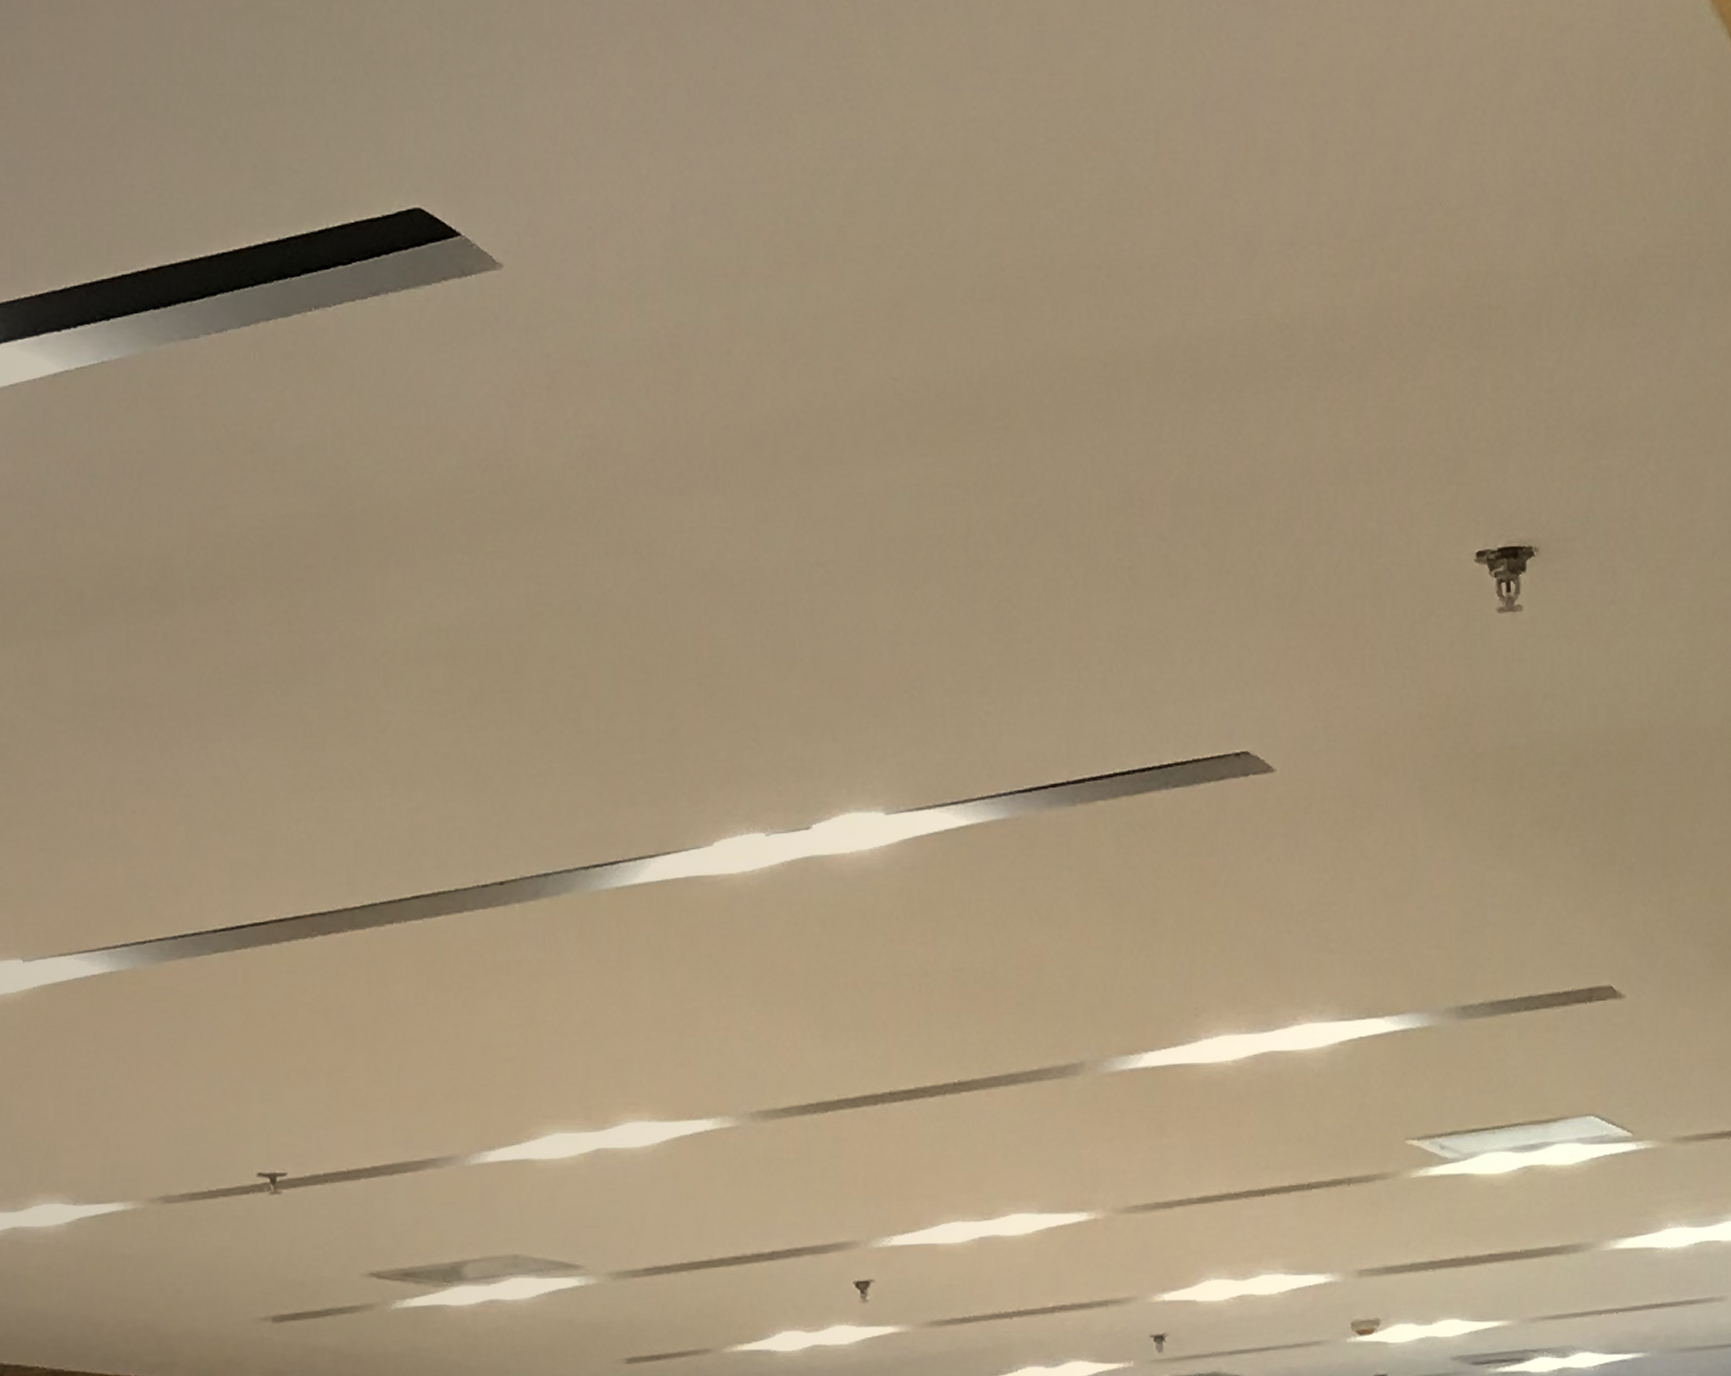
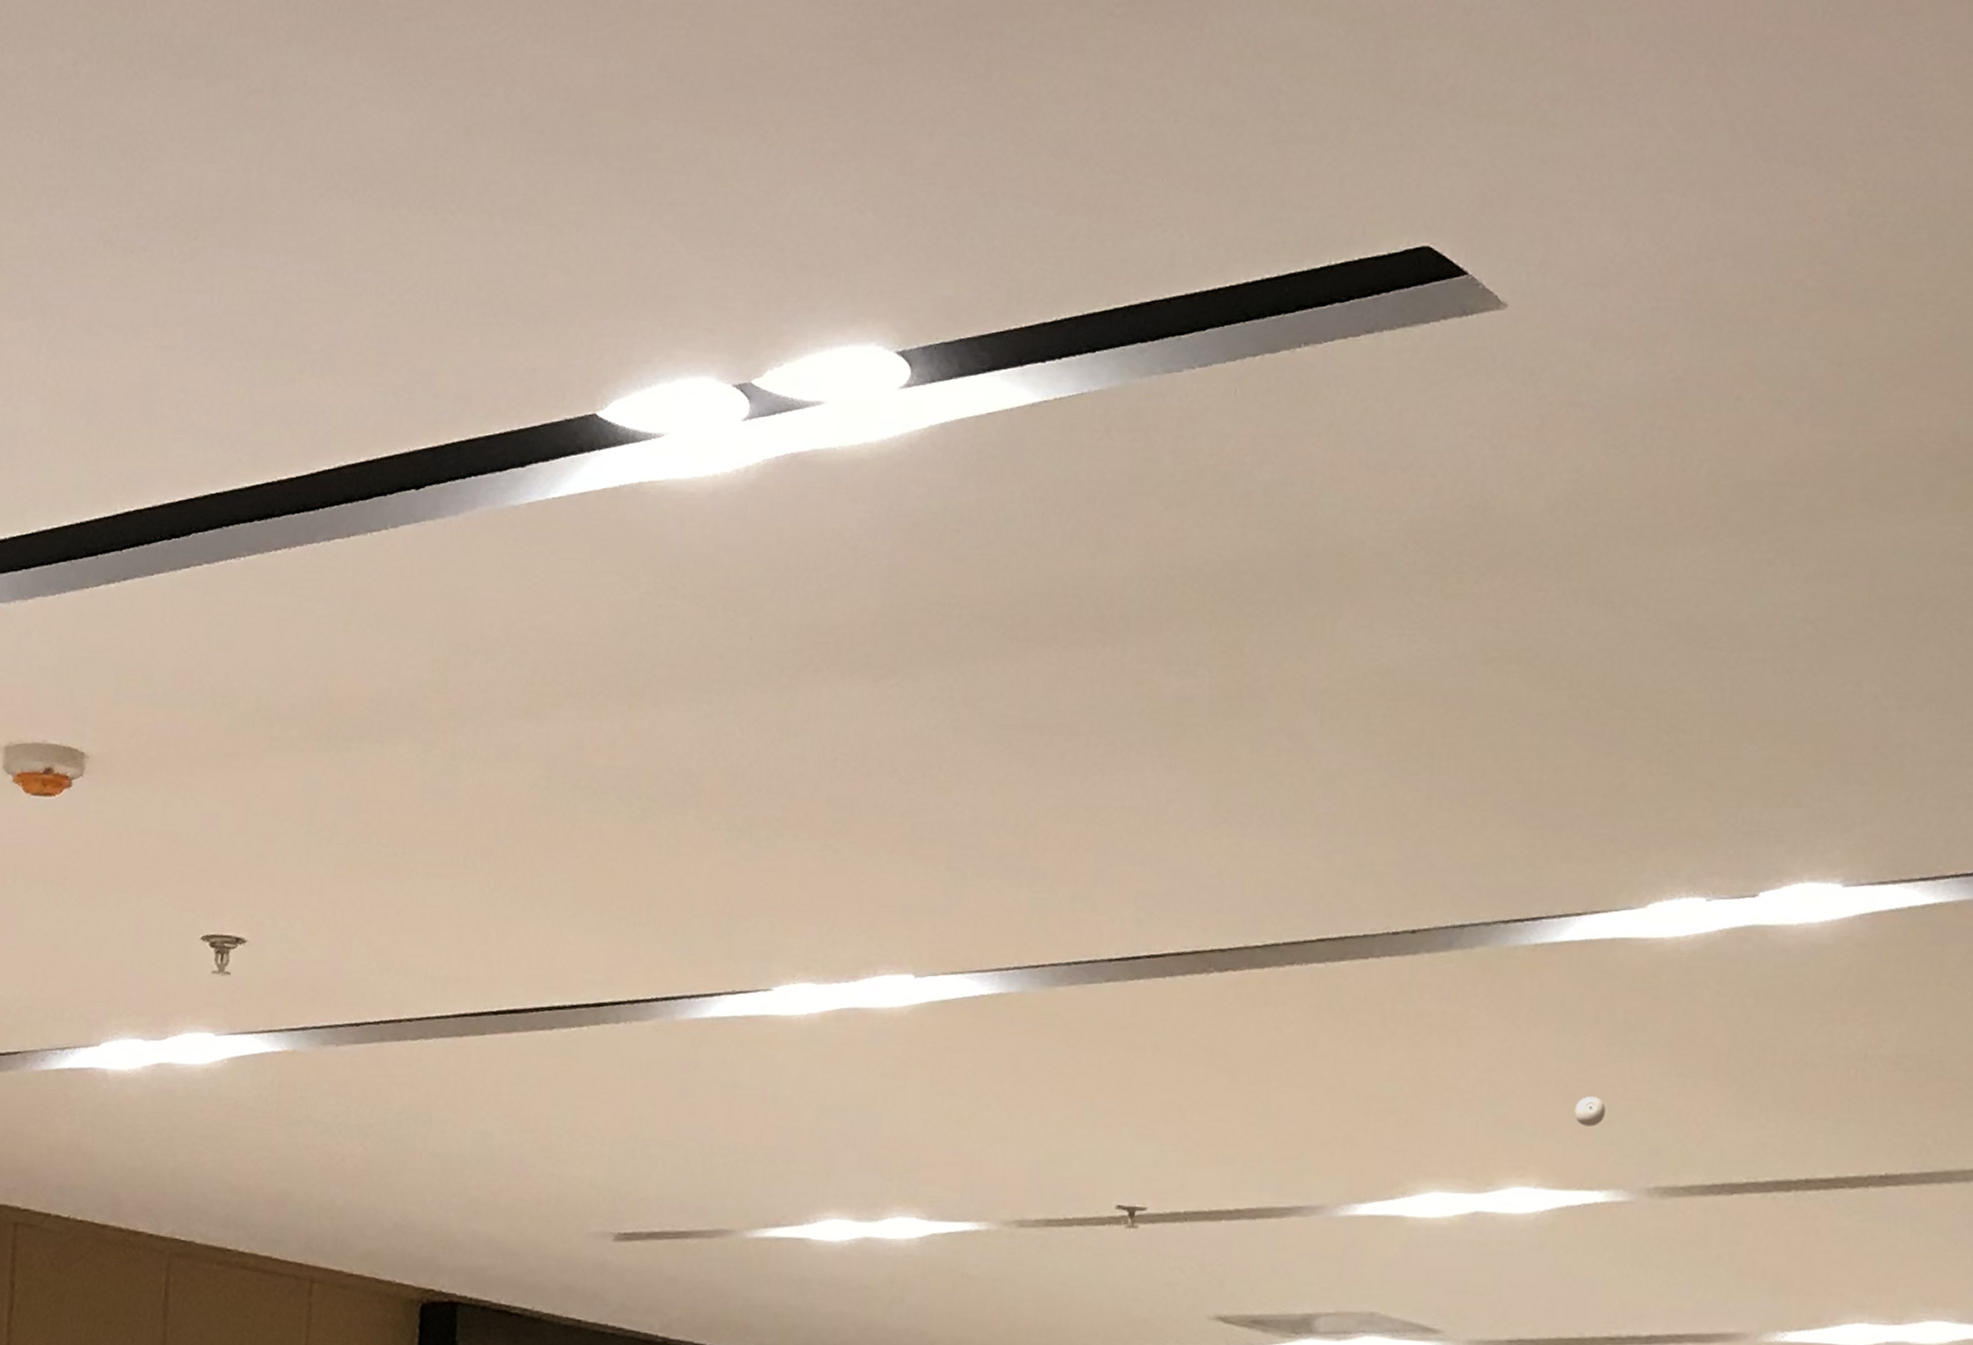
eyeball: none [674,1030,703,1059] -> present [1574,1096,1606,1127]

